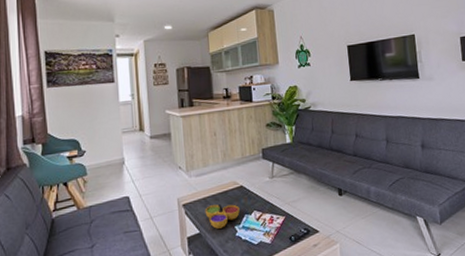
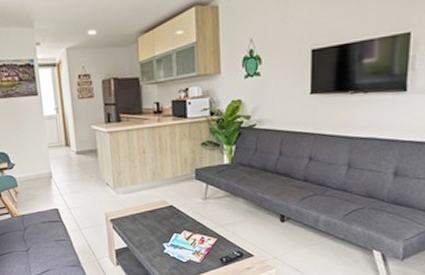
decorative bowl: present [205,203,240,229] -> none [132,221,169,244]

